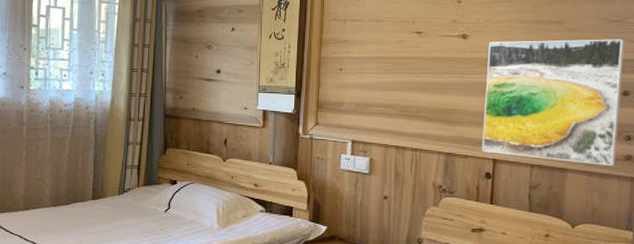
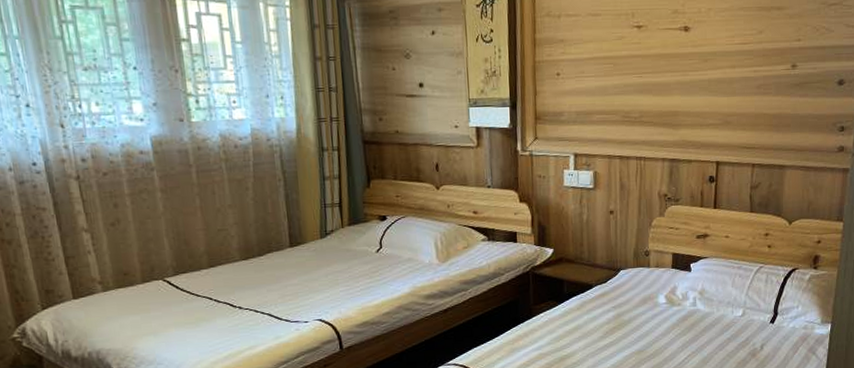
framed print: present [482,39,625,166] -> none [705,24,842,159]

